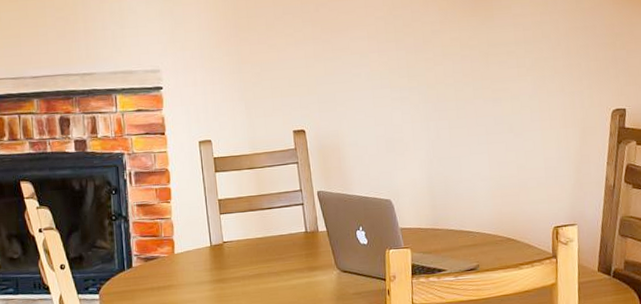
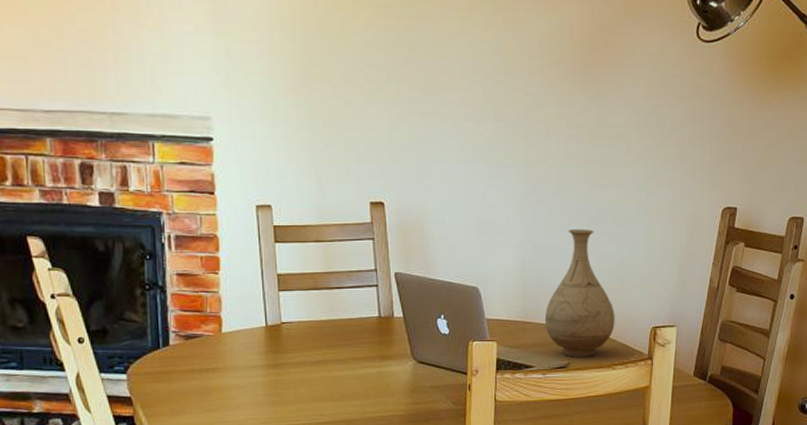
vase: none [452,140,519,260] -> present [544,229,615,357]

